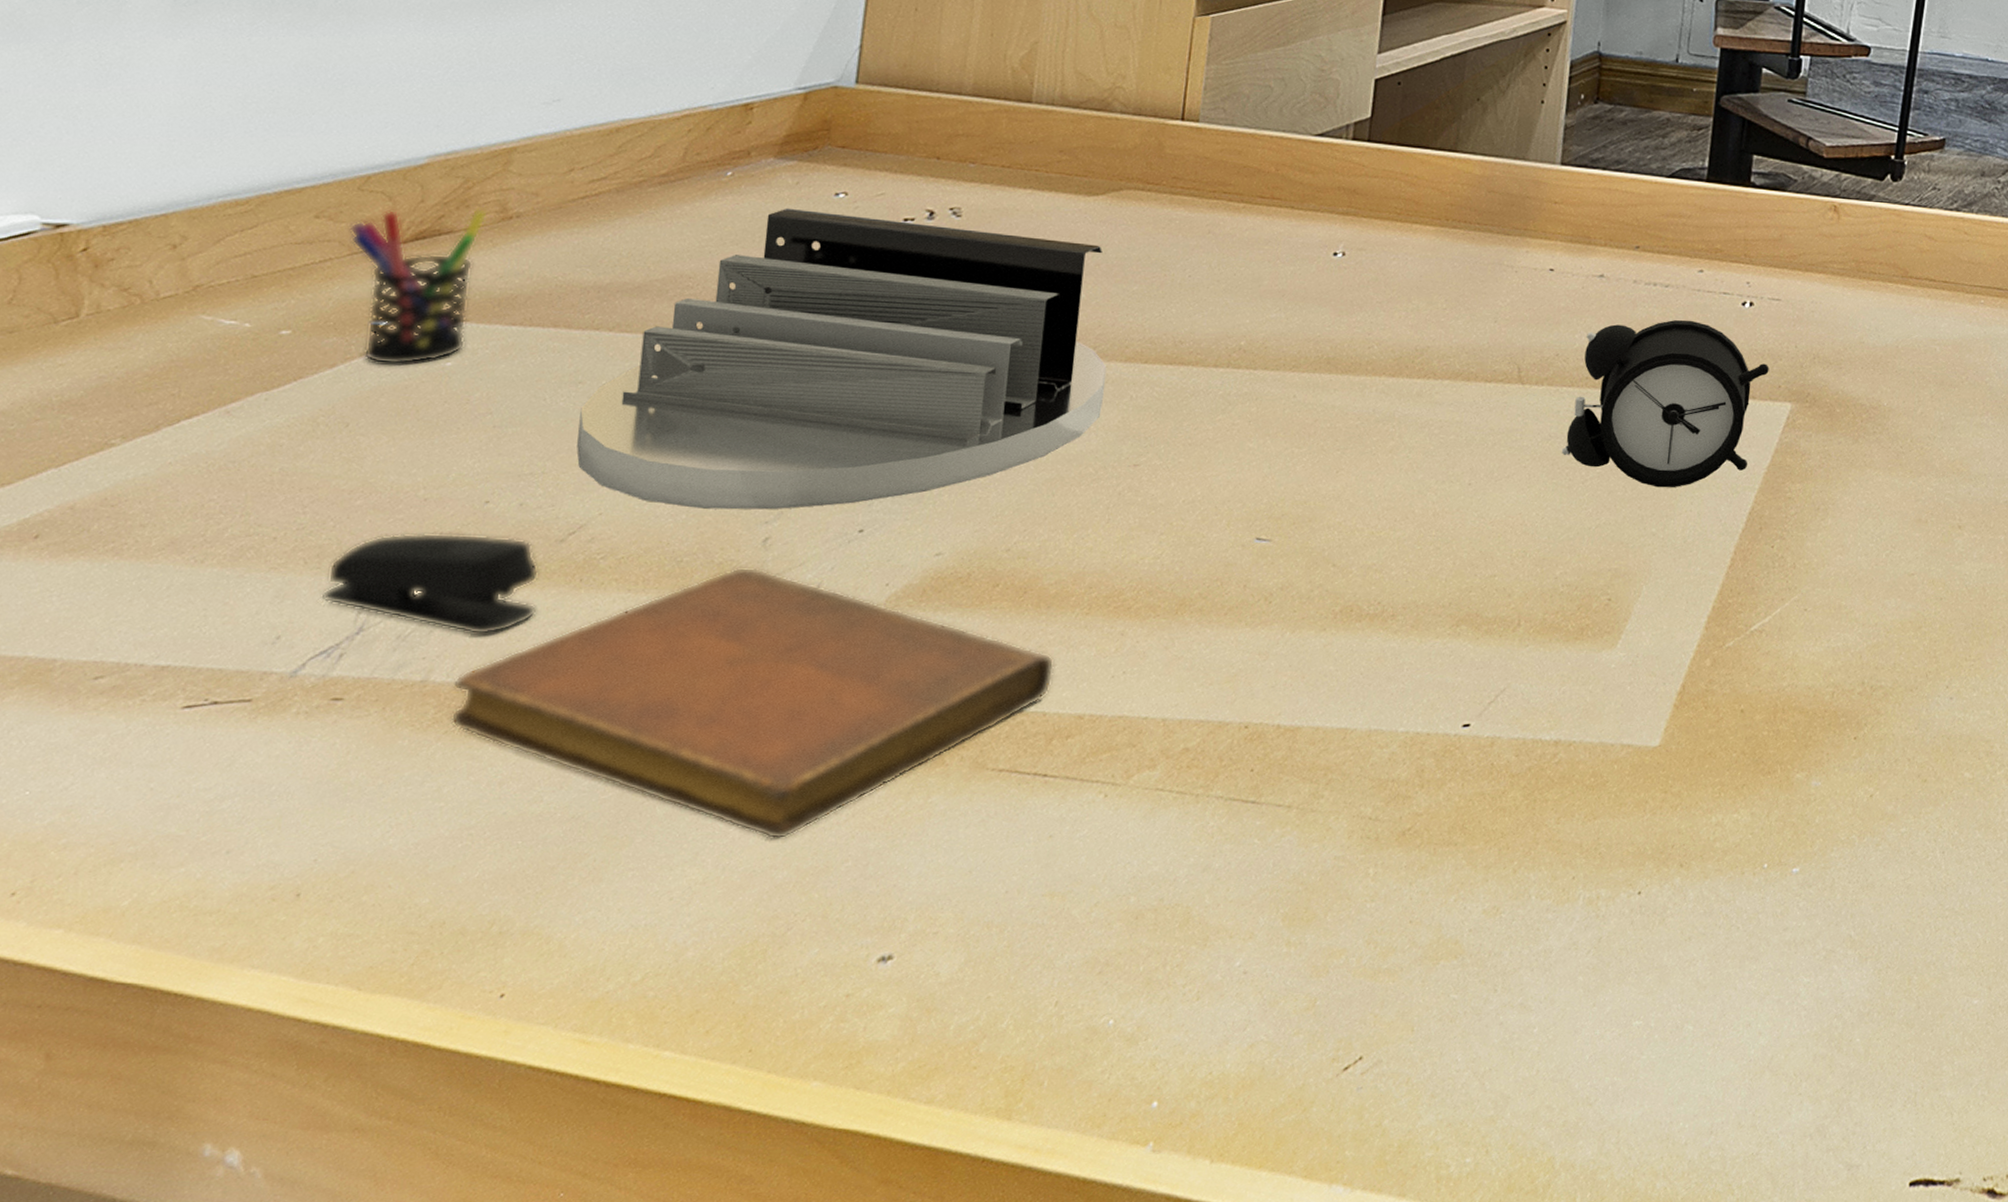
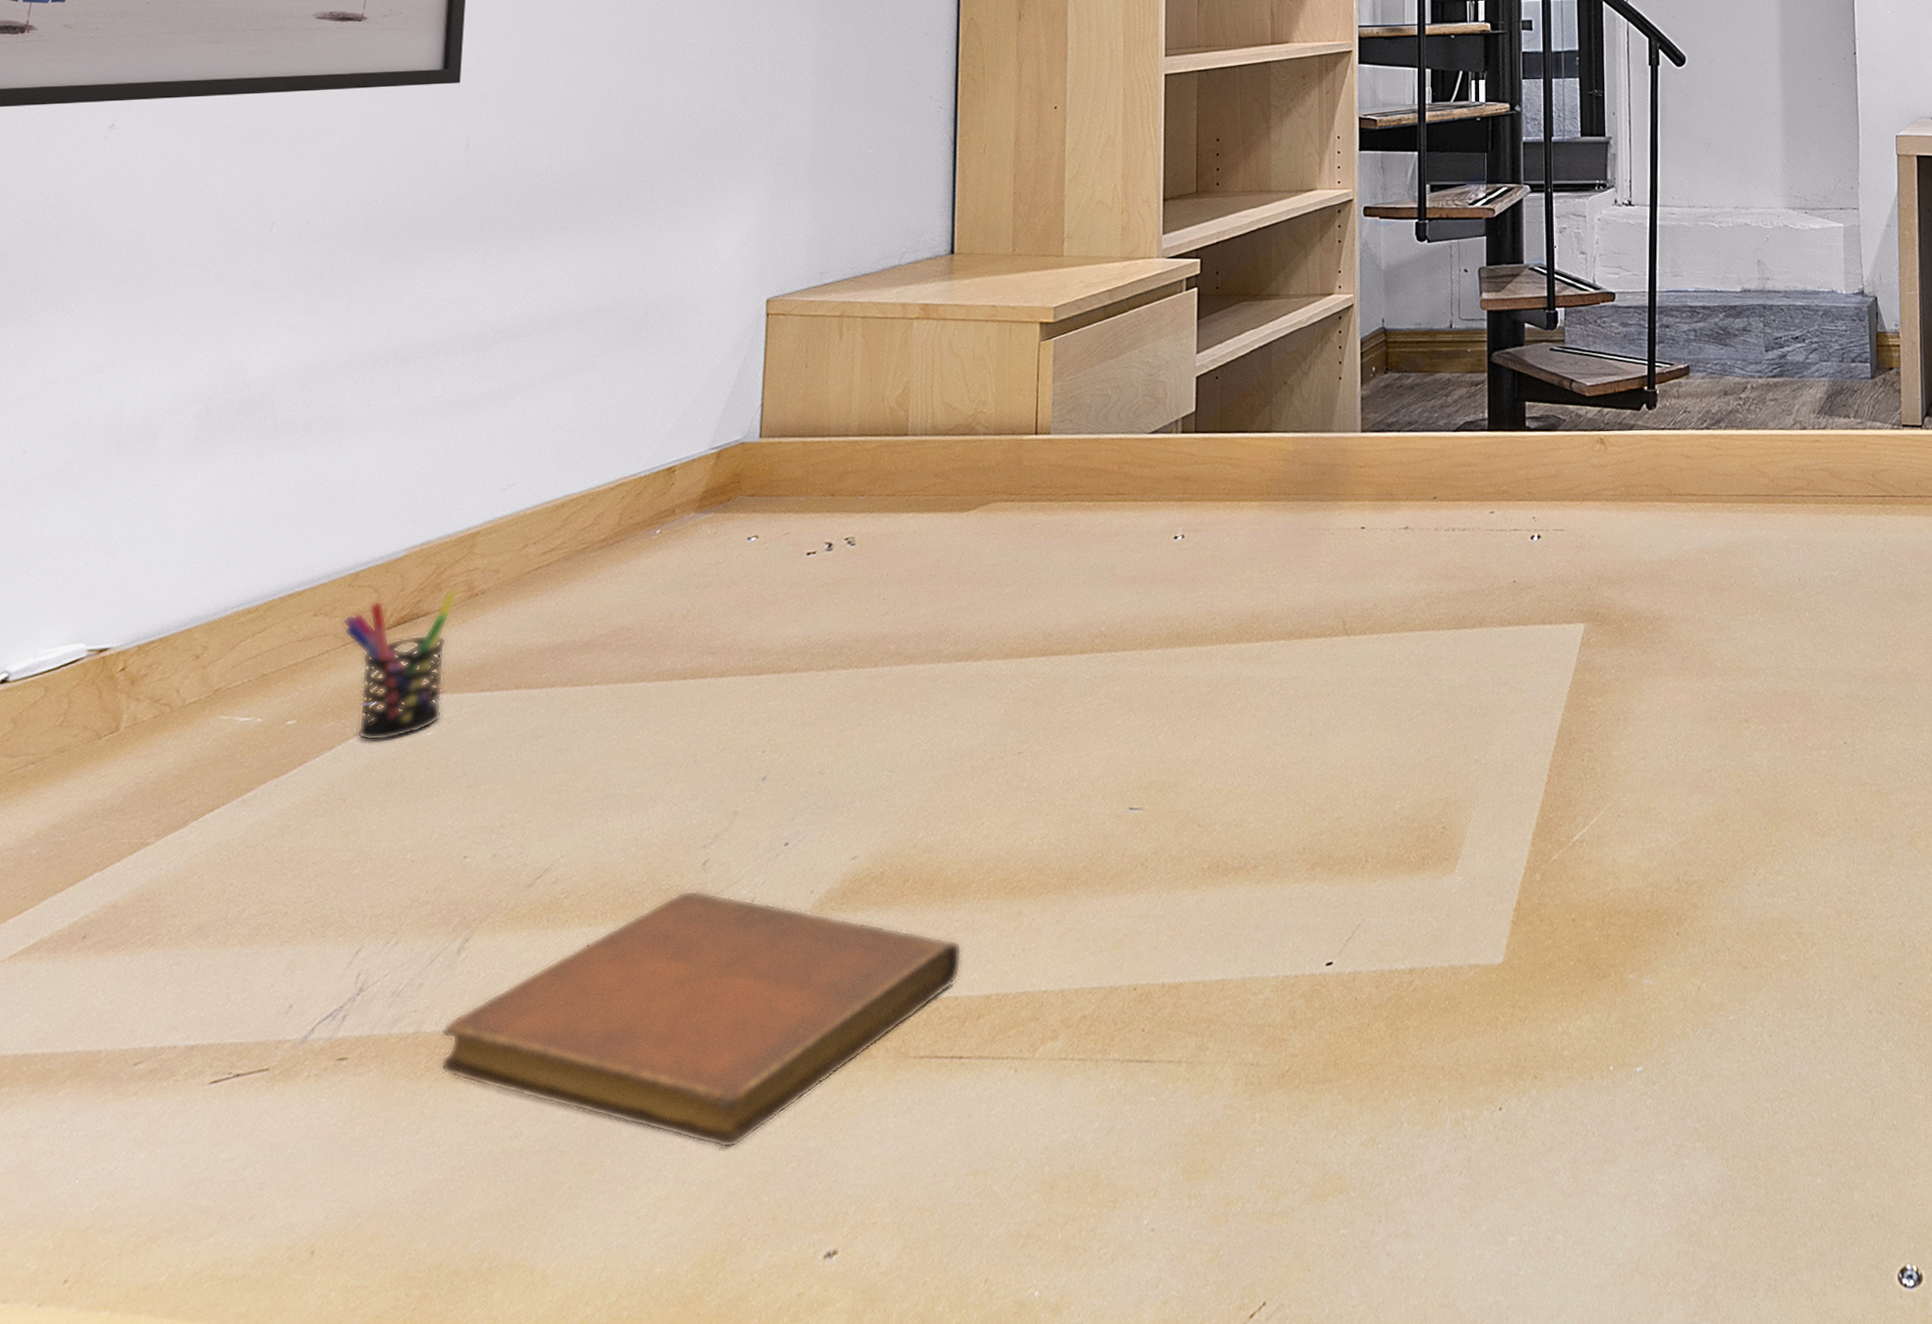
stapler: present [321,532,540,635] -> none [326,887,512,984]
desk organizer: present [577,208,1107,510] -> none [540,555,989,841]
alarm clock: present [1561,319,1769,488] -> none [1388,558,1561,717]

